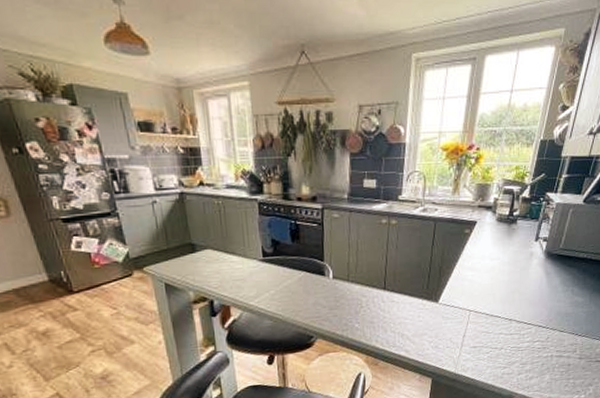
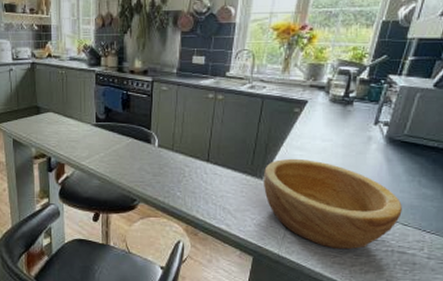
bowl: none [439,278,559,361] -> present [264,158,402,250]

